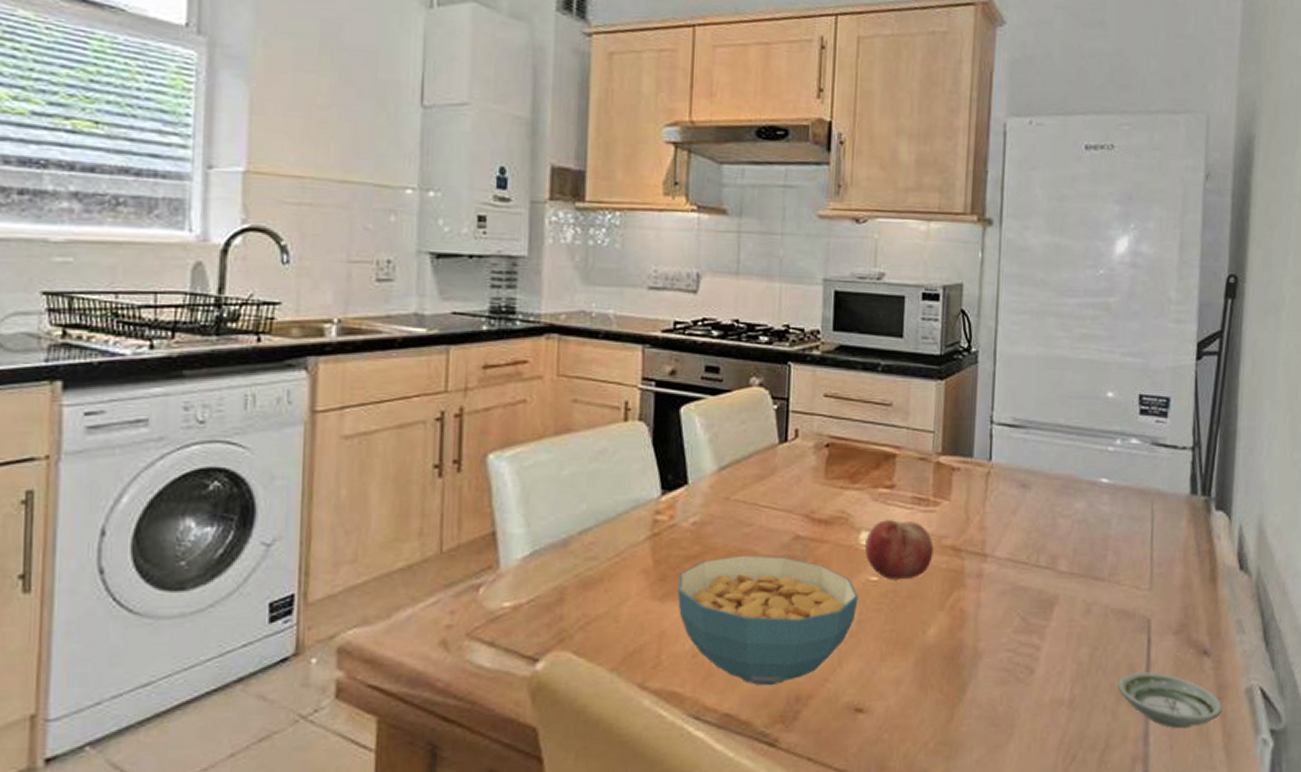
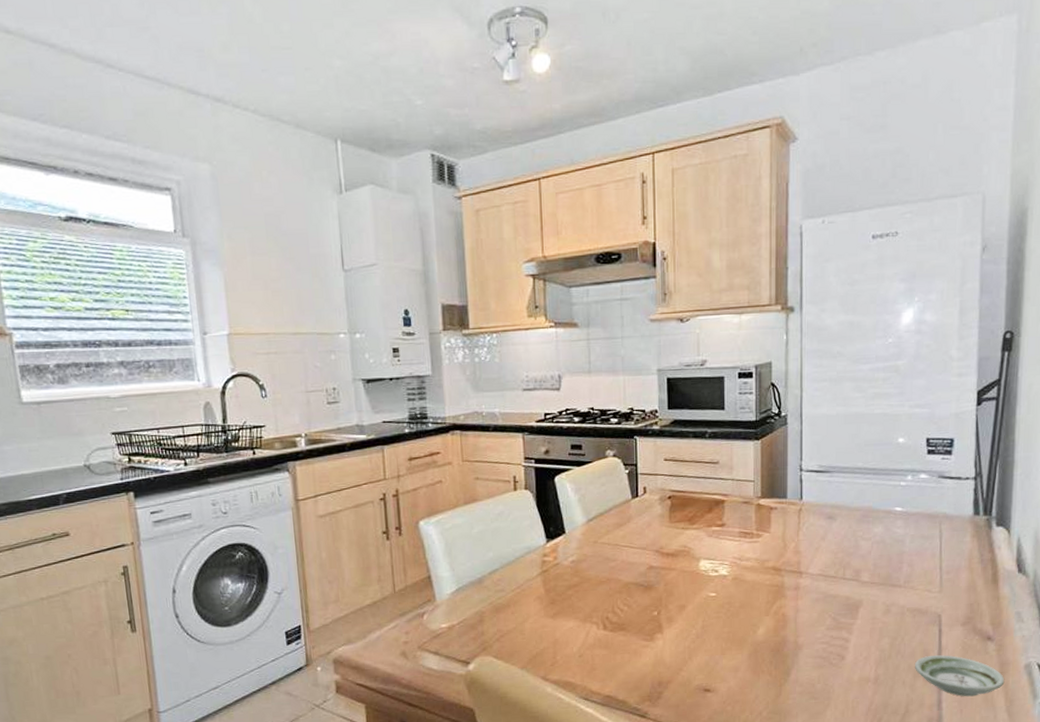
cereal bowl: present [678,555,859,686] -> none [564,582,702,675]
fruit: present [865,520,934,580] -> none [704,550,758,595]

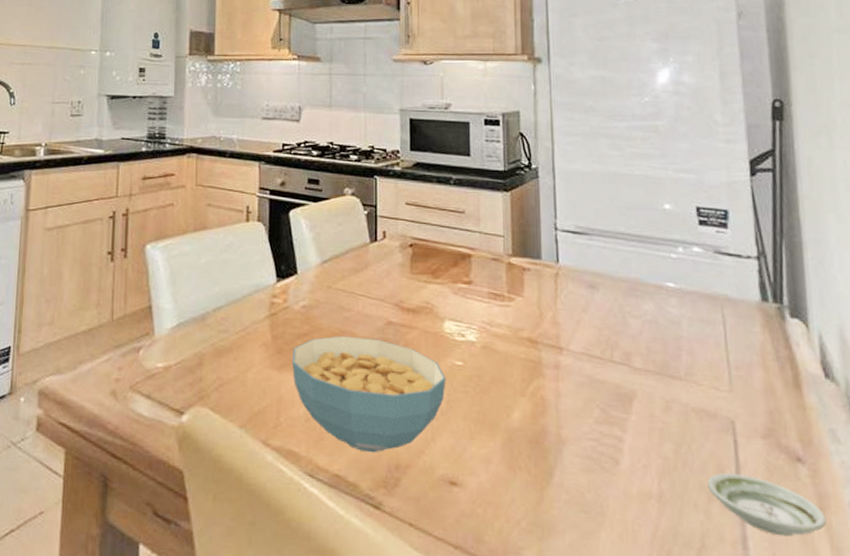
cereal bowl: none [564,582,702,675] -> present [292,335,446,453]

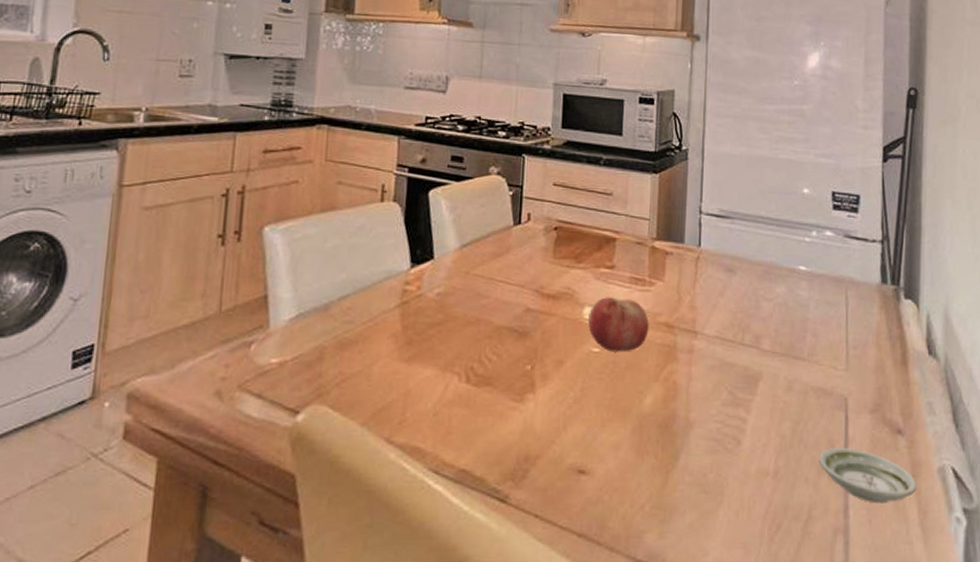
cereal bowl: present [292,335,446,453] -> none [422,324,582,445]
fruit: none [449,311,512,366] -> present [588,297,649,352]

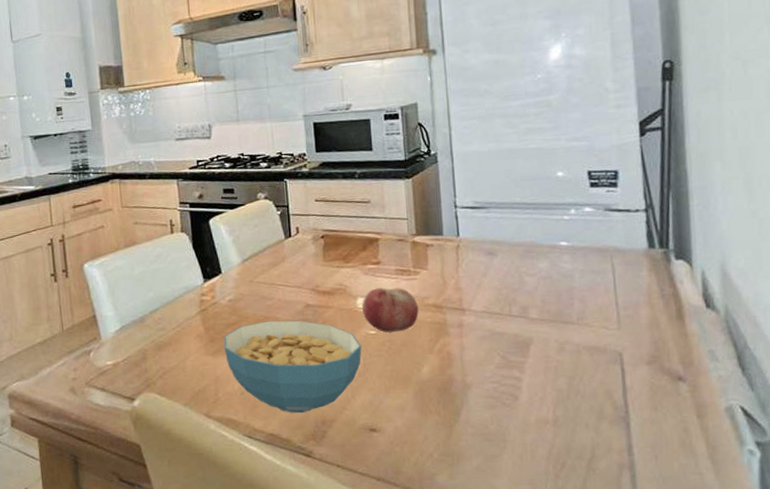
cereal bowl: none [422,324,582,445] -> present [224,320,362,414]
saucer: present [818,448,917,504] -> none [596,396,704,442]

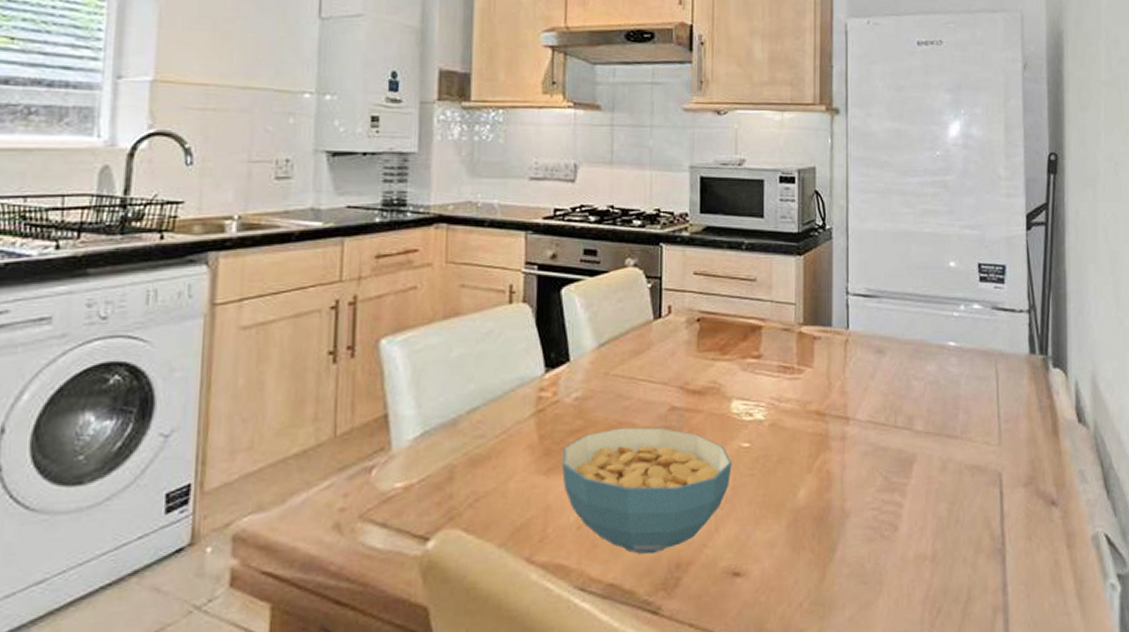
fruit: present [362,288,419,333] -> none [737,388,800,446]

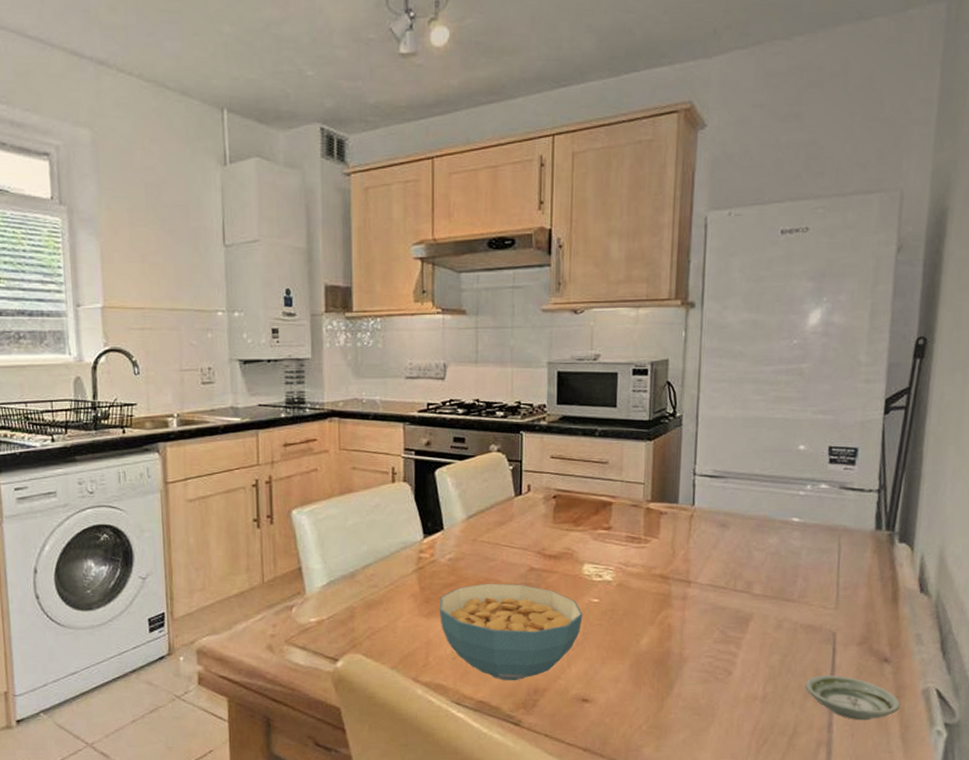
saucer: none [975,524,1072,578] -> present [805,675,901,721]

